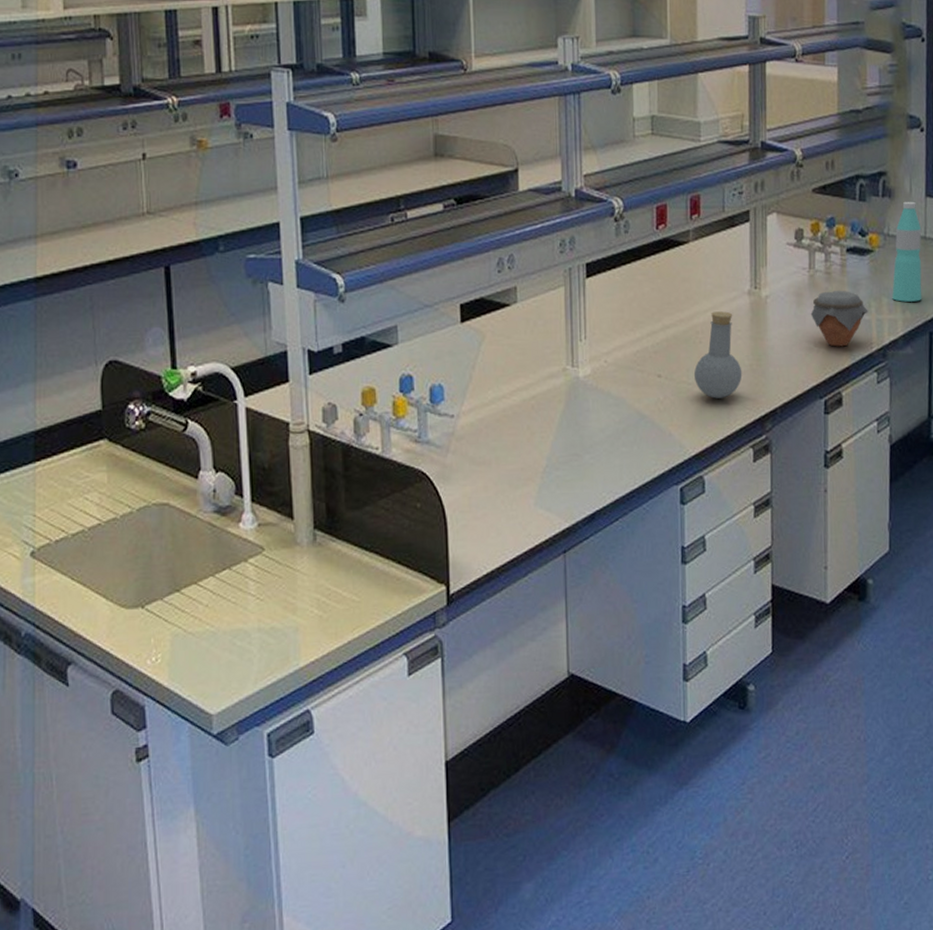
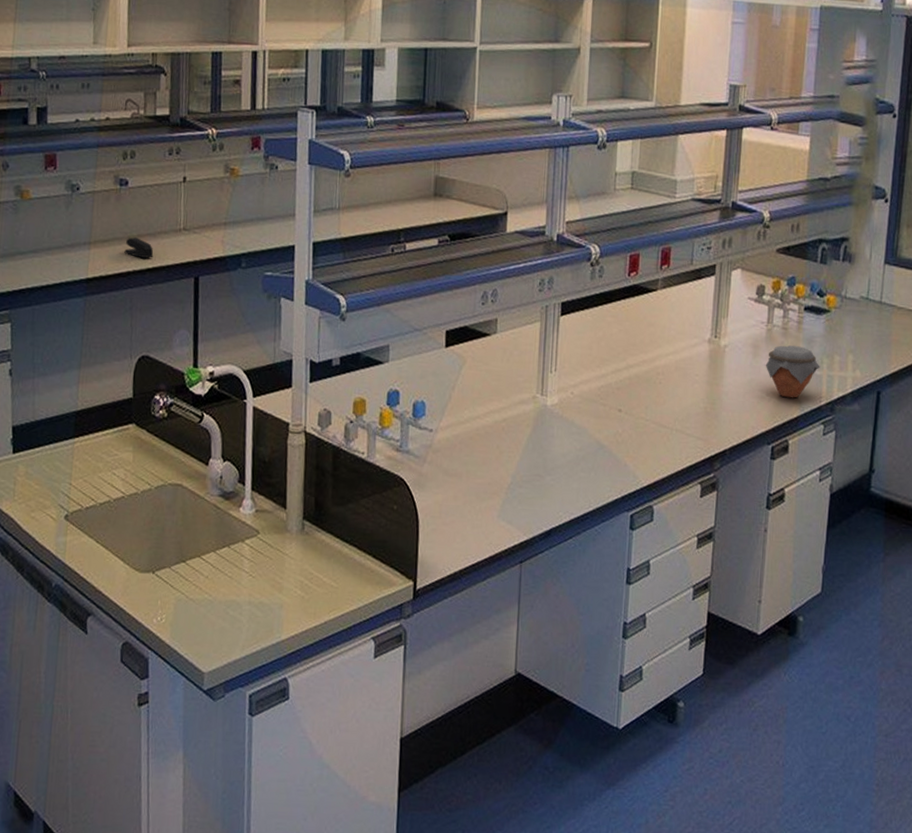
stapler: none [78,226,114,249] -> present [124,237,154,258]
flask: present [694,311,743,399] -> none [652,356,697,436]
water bottle: present [892,201,922,302] -> none [844,267,878,362]

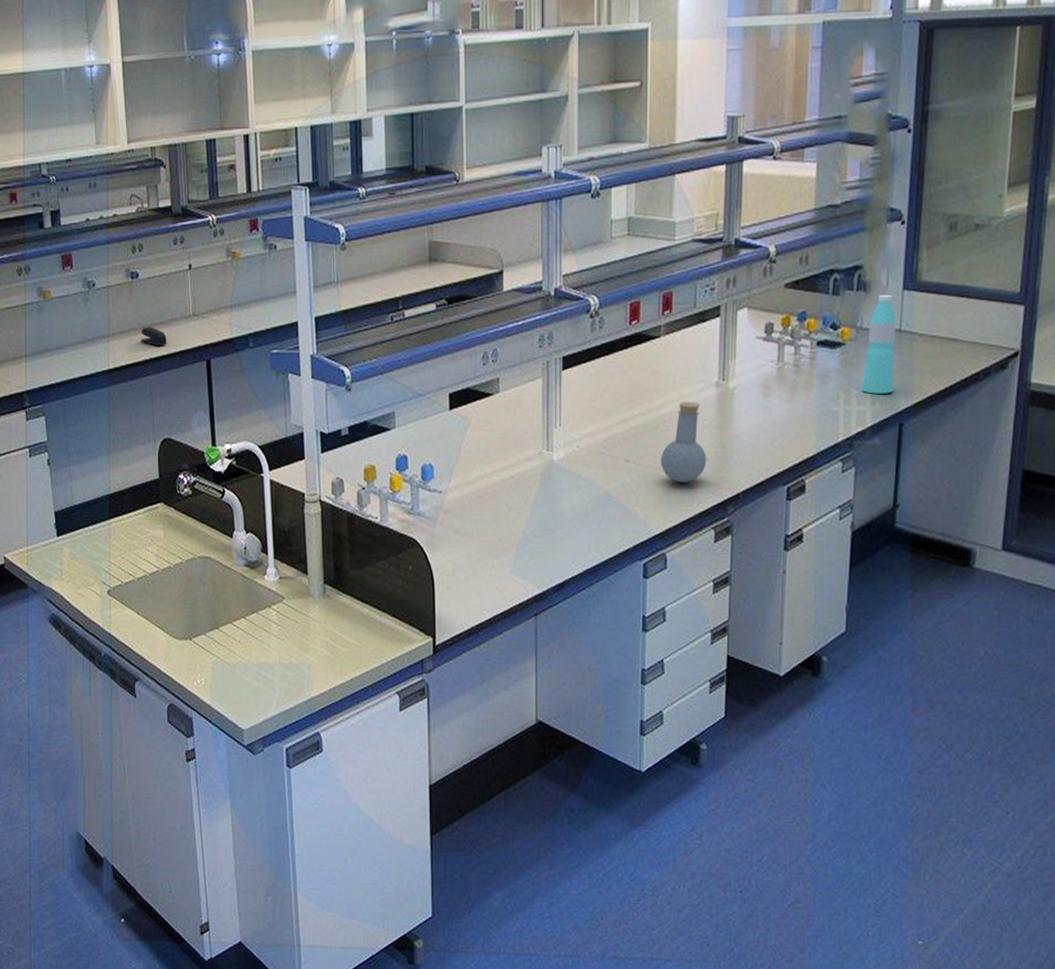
flask: none [652,356,697,436] -> present [661,402,707,483]
jar: present [765,345,820,398] -> none [777,383,836,437]
water bottle: none [844,267,878,362] -> present [862,294,897,394]

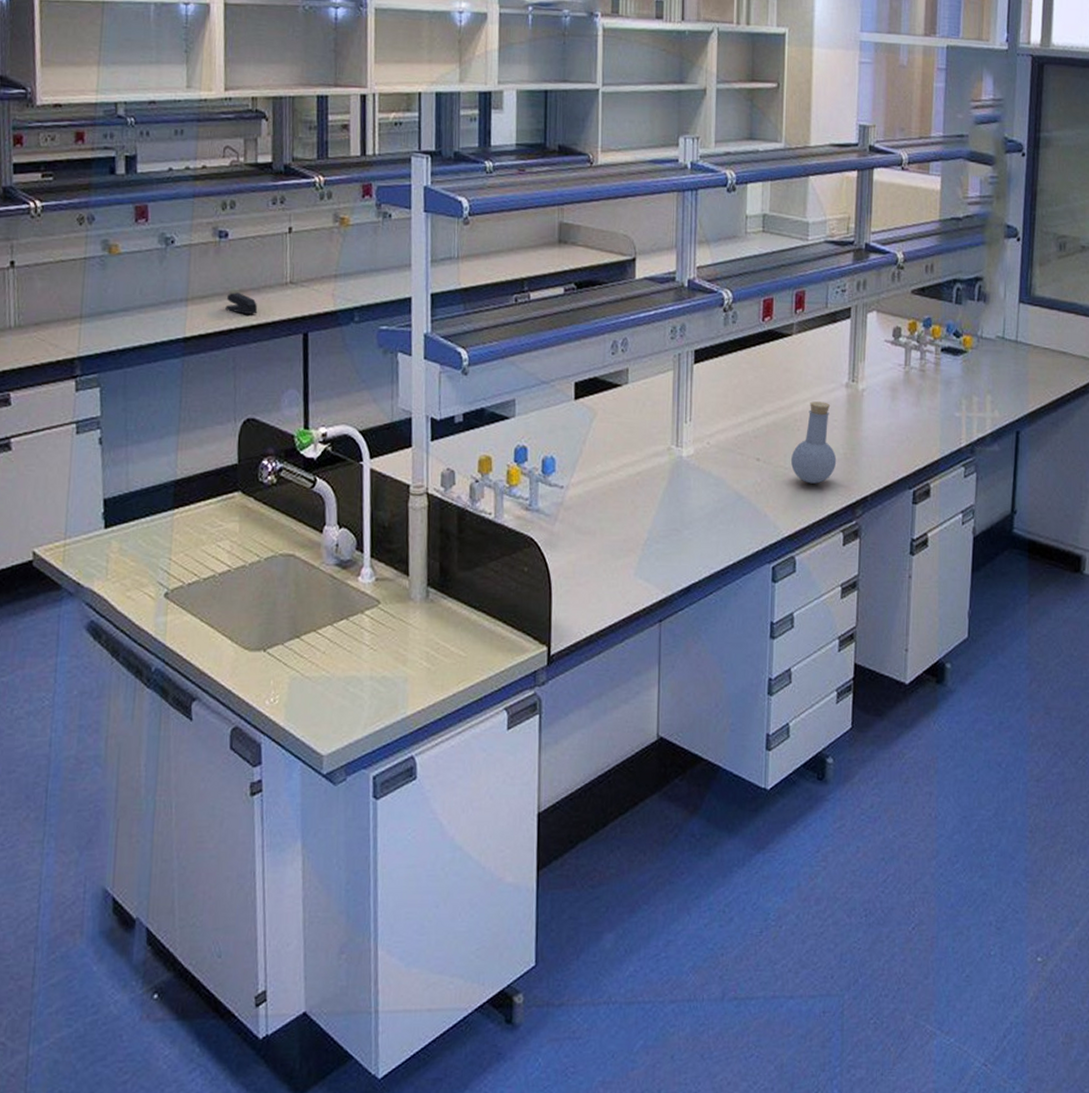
water bottle: present [862,294,897,394] -> none [982,306,1014,402]

